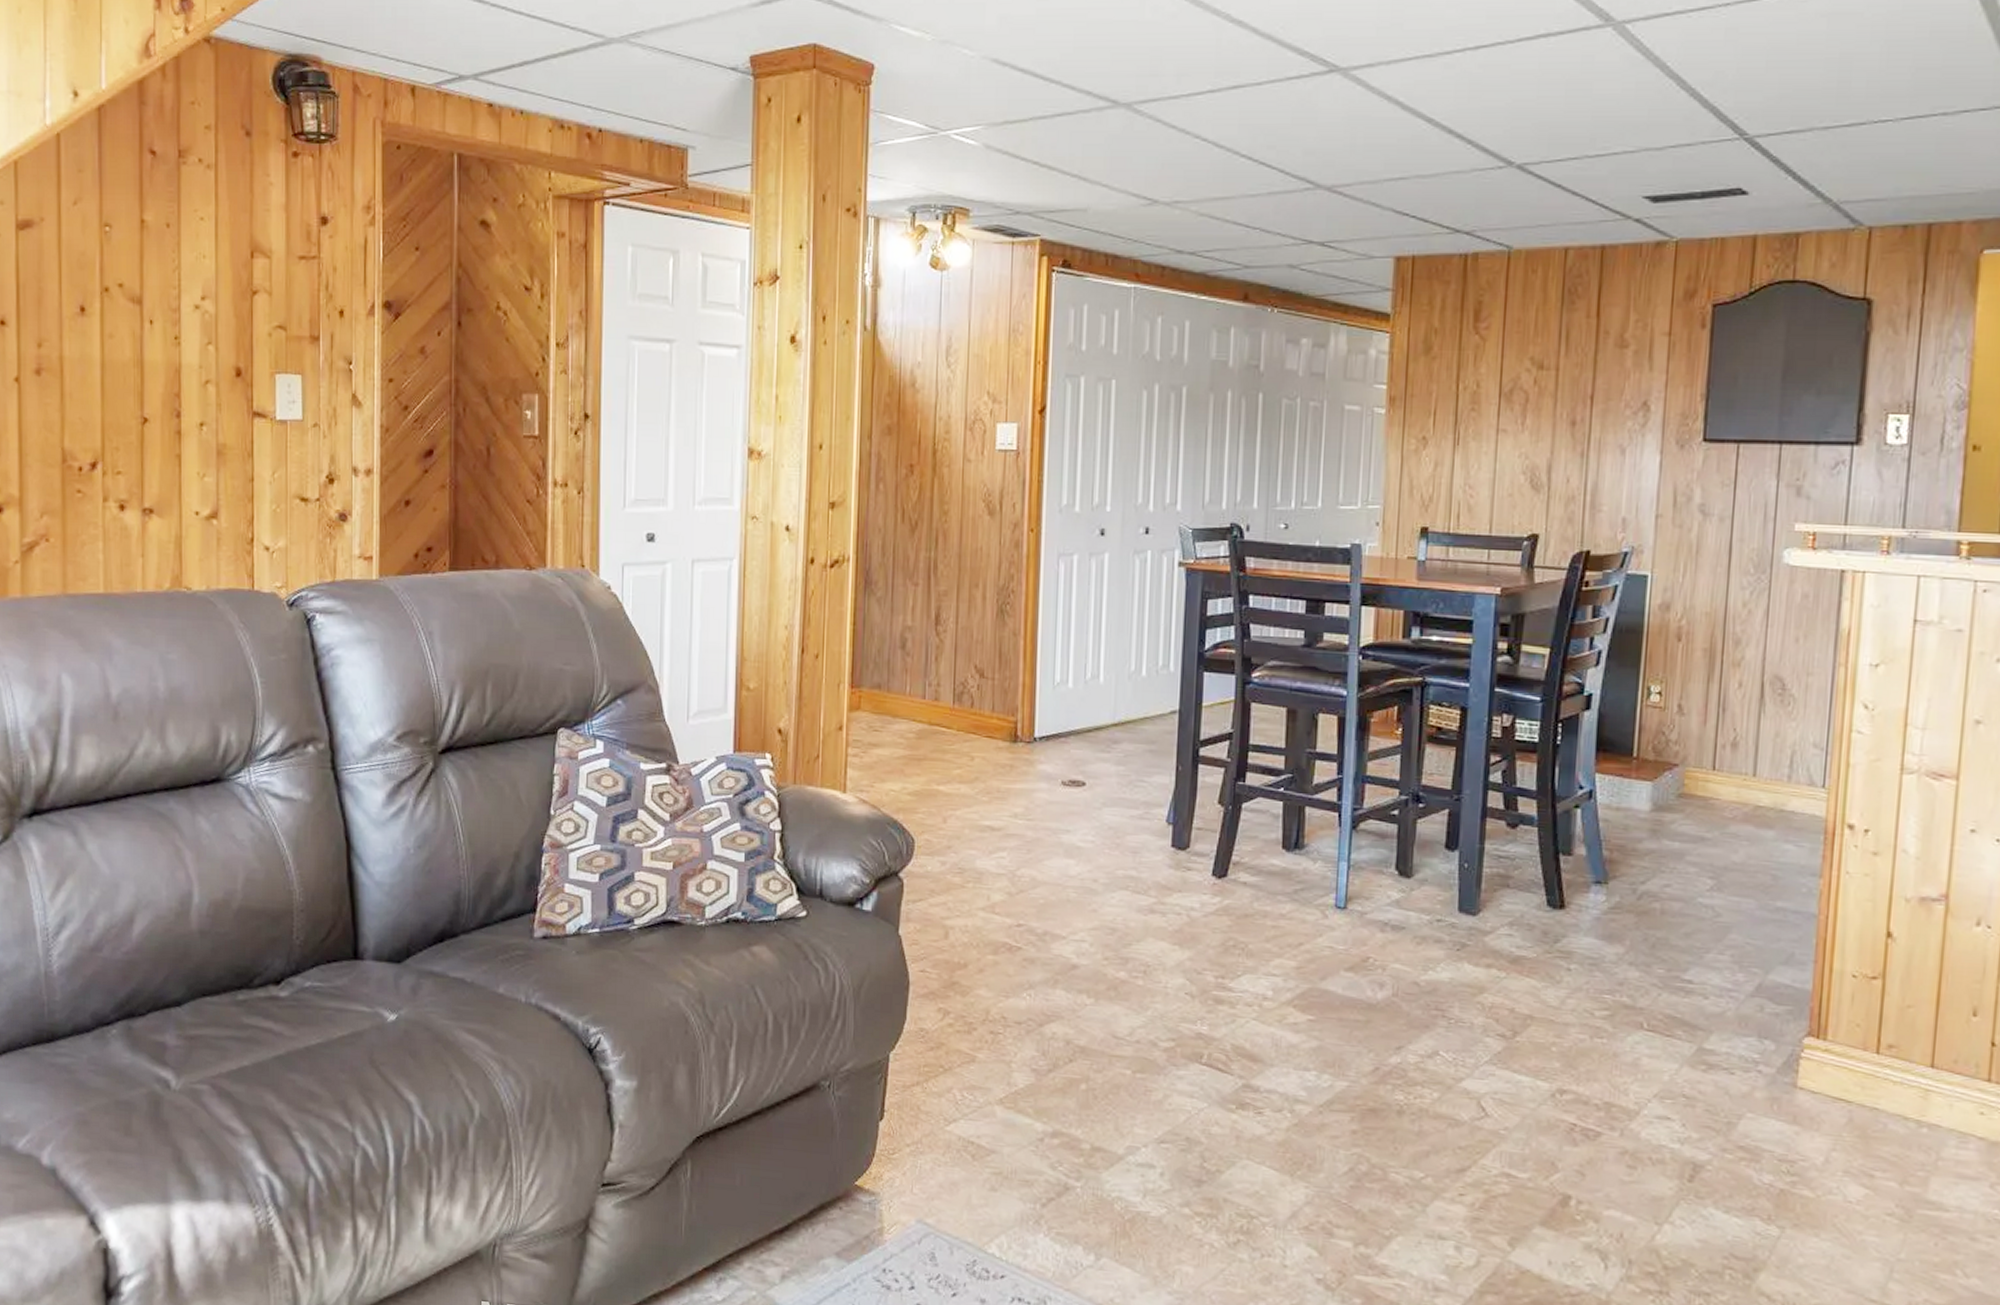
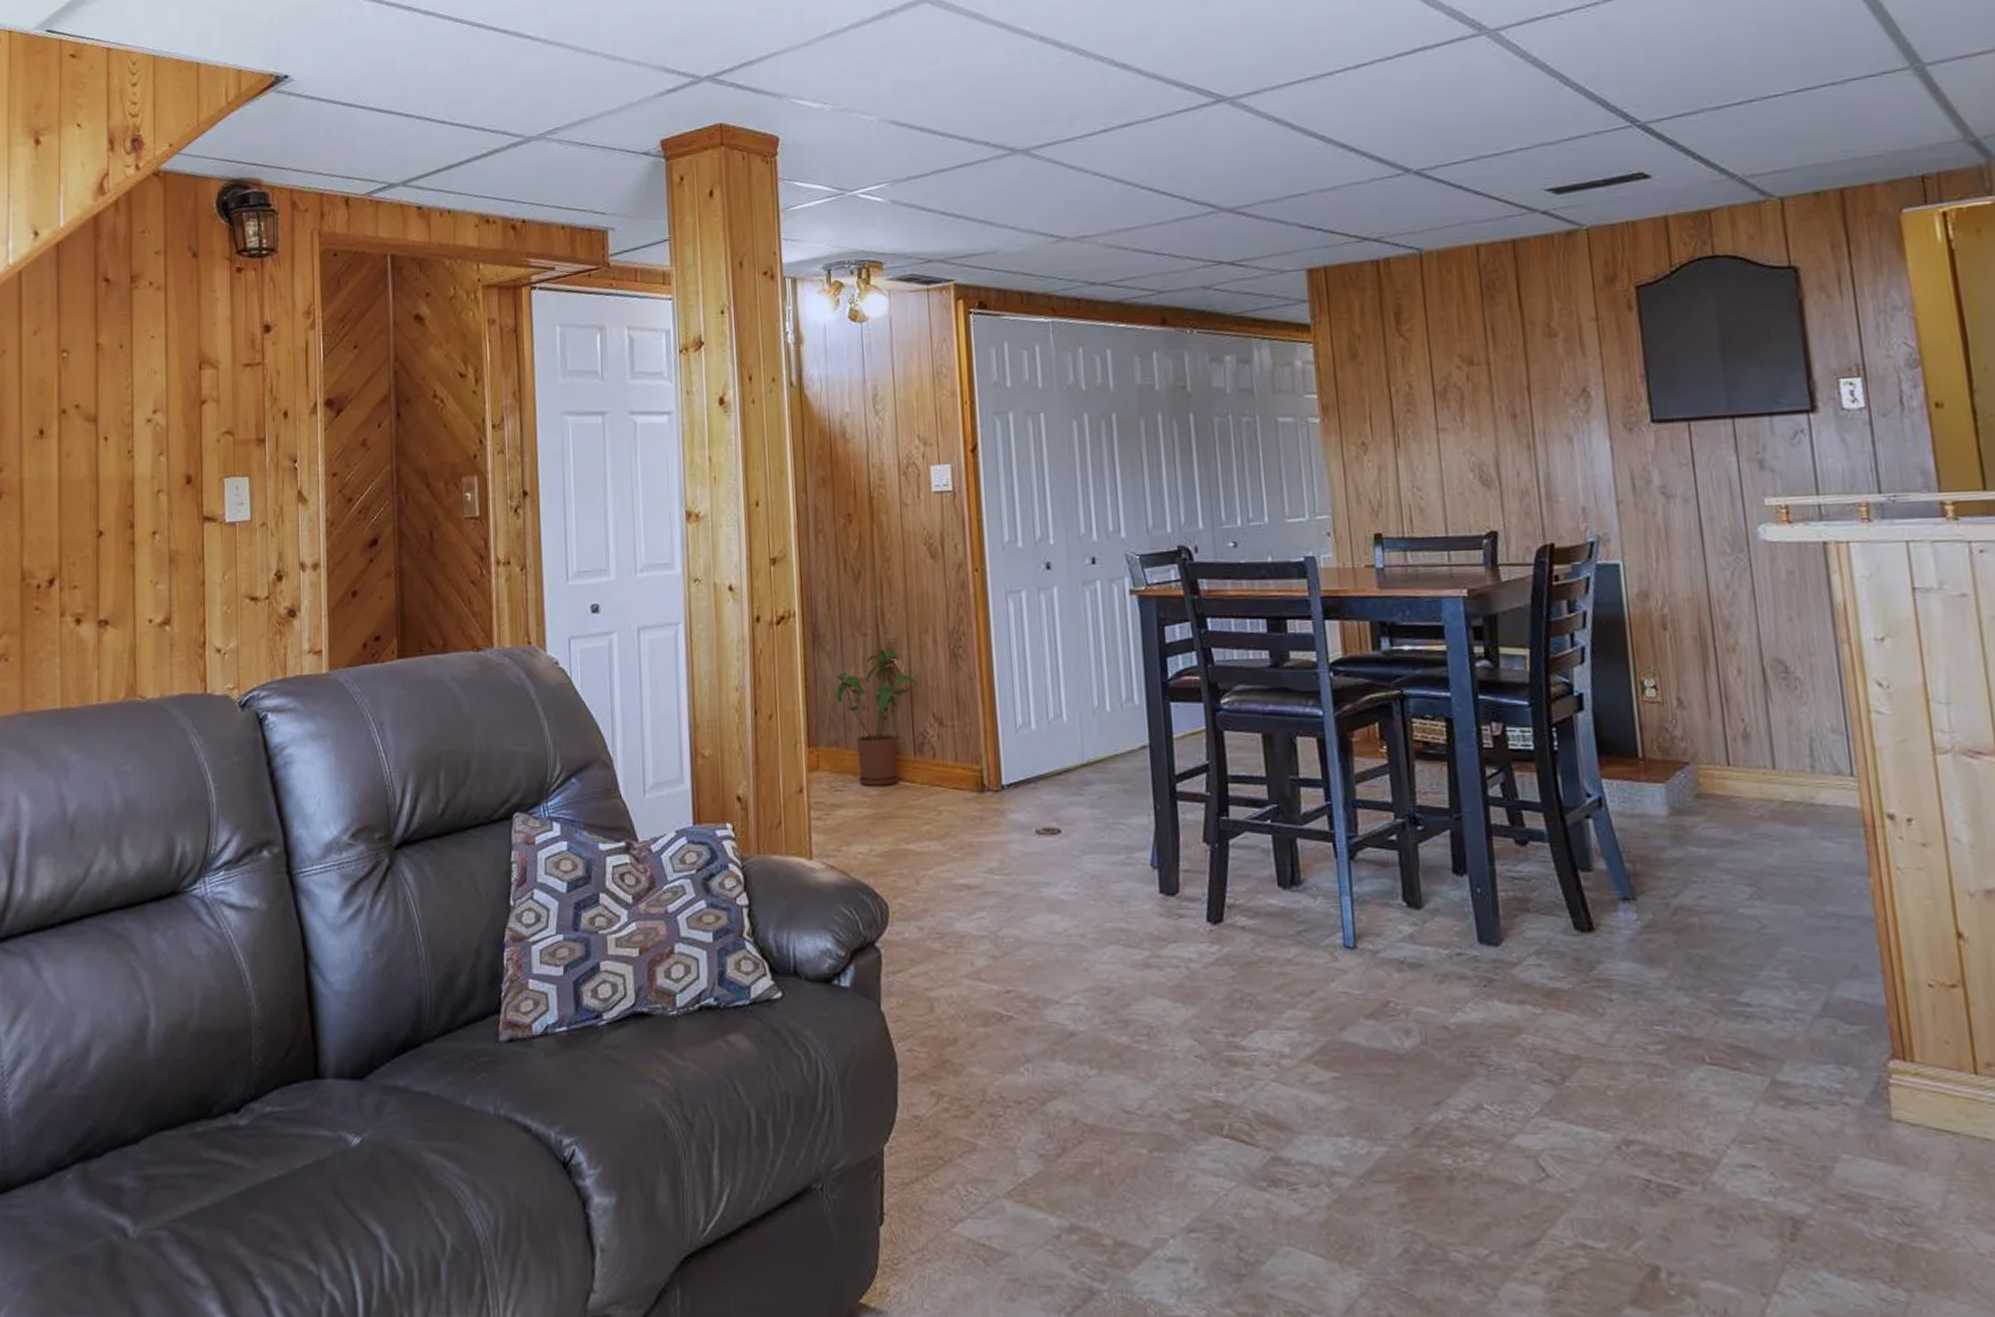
house plant: none [882,600,964,730] -> present [836,649,919,786]

